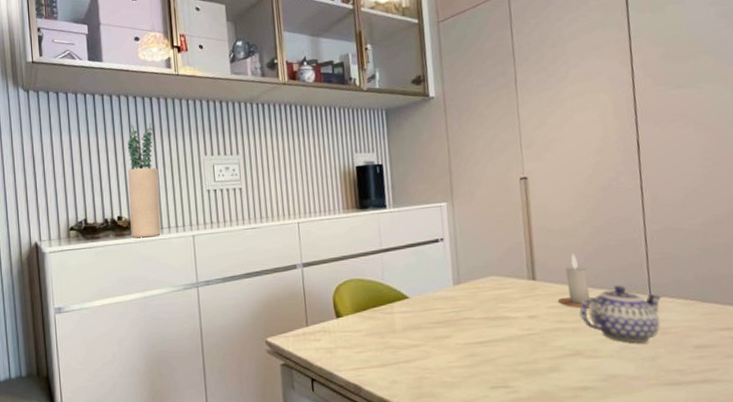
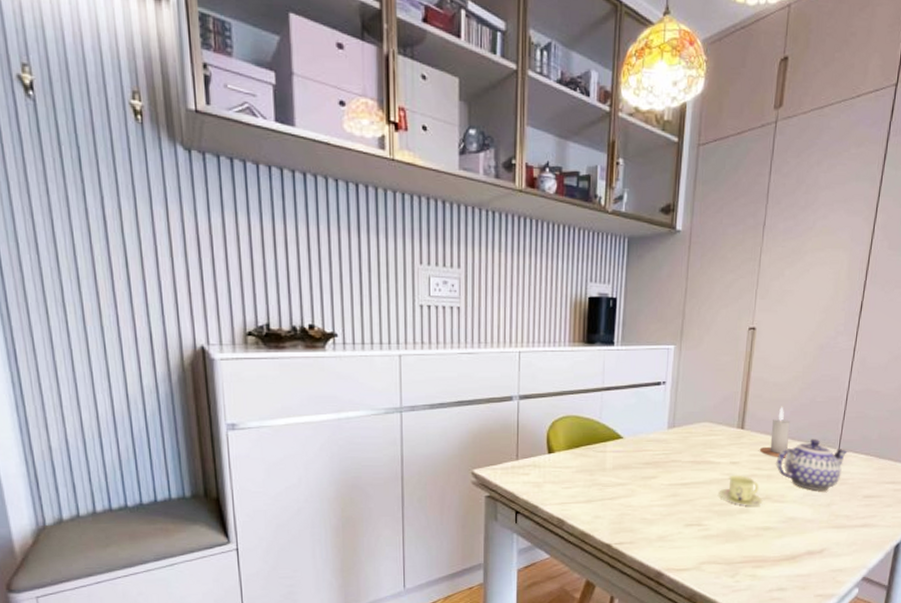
vase: present [127,122,161,238] -> none [323,214,363,352]
cup and saucer: none [521,329,574,364] -> present [718,475,763,506]

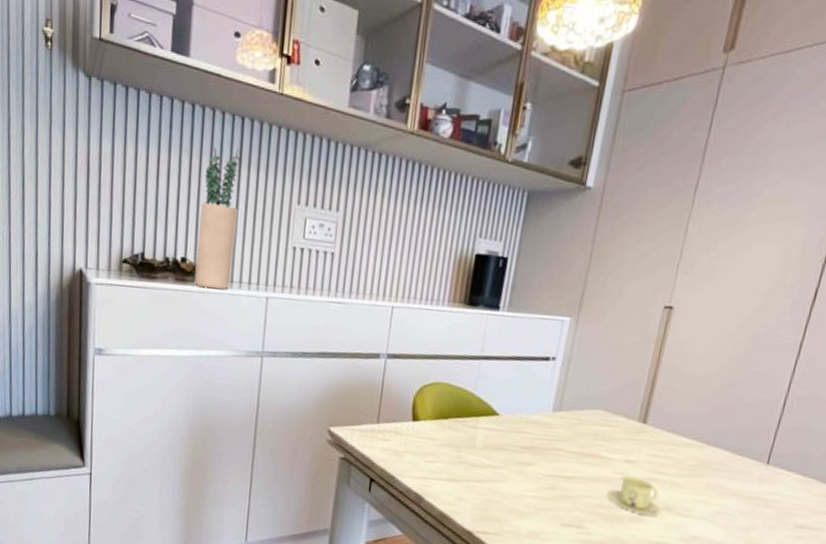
vase: none [323,214,363,352] -> present [193,147,241,290]
candle: present [759,406,791,458] -> none [663,402,707,465]
teapot: present [776,438,849,491] -> none [682,446,781,511]

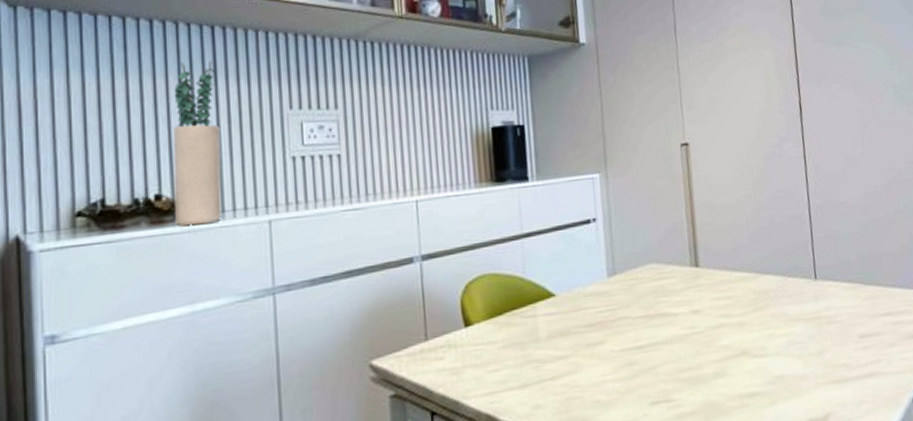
cup and saucer: present [607,475,662,516] -> none [684,326,740,367]

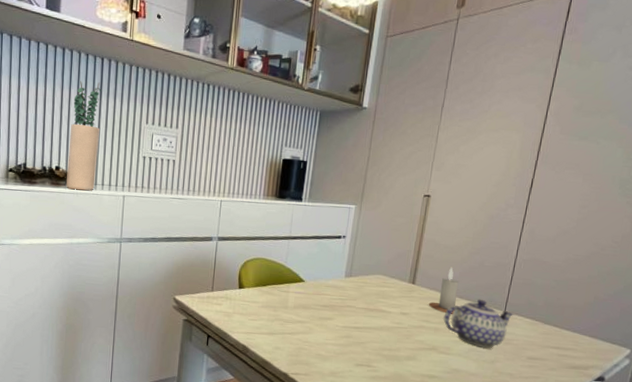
candle: none [722,233,757,299] -> present [428,267,459,314]
teapot: none [745,269,828,337] -> present [443,299,515,348]

